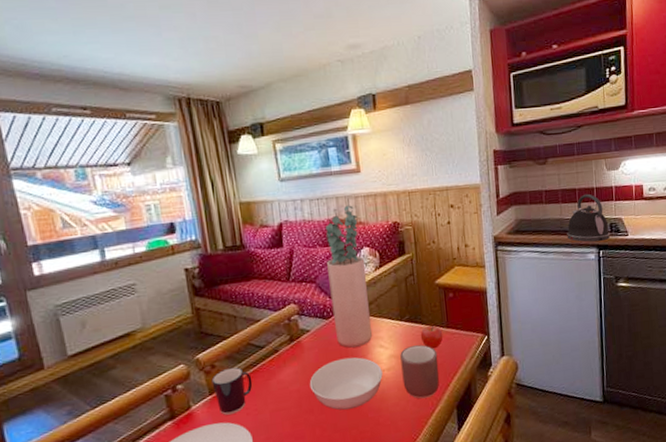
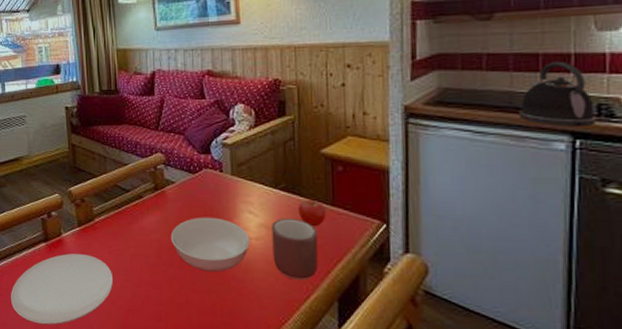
mug: present [211,367,253,416] -> none [80,204,117,250]
vase: present [325,198,373,348] -> none [197,51,242,208]

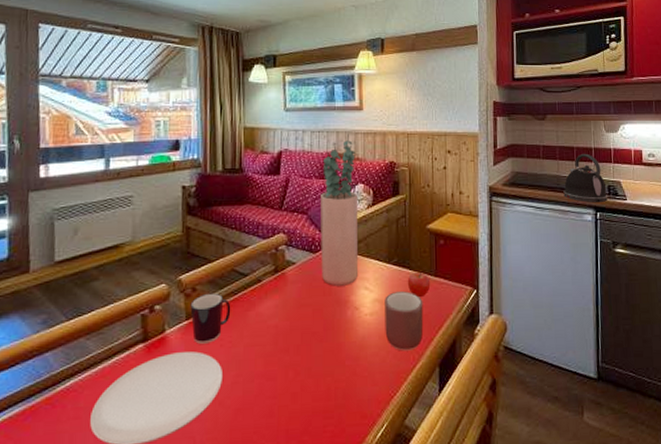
mug: none [80,204,117,250] -> present [190,293,231,345]
bowl: present [170,217,250,273] -> none [288,296,364,354]
vase: none [197,51,242,208] -> present [321,134,359,286]

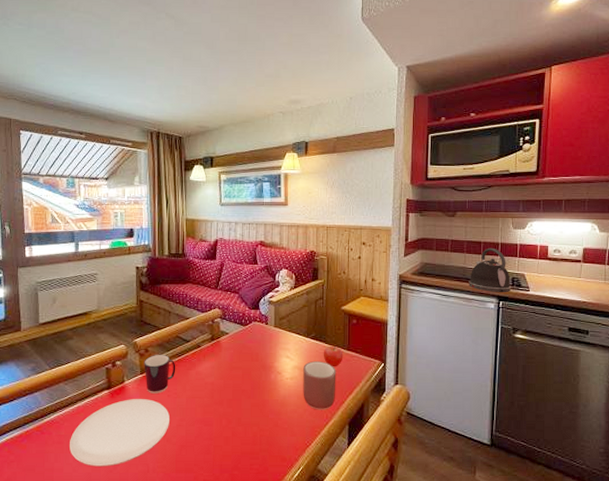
vase: present [321,134,359,286] -> none [249,226,282,354]

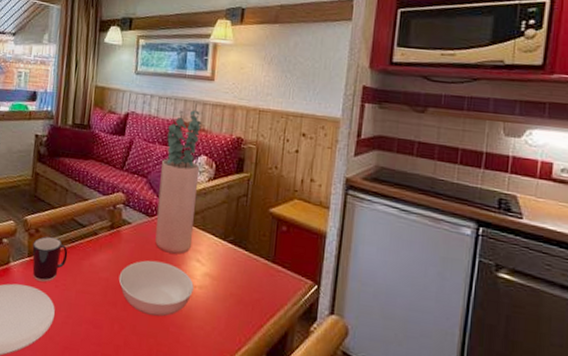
bowl: none [222,362,286,408] -> present [118,260,194,317]
vase: none [249,226,282,354] -> present [155,103,202,255]
mug: present [303,361,336,410] -> none [212,270,257,333]
fruit: present [323,346,344,367] -> none [241,255,267,282]
kettle: present [469,247,512,293] -> none [438,156,498,218]

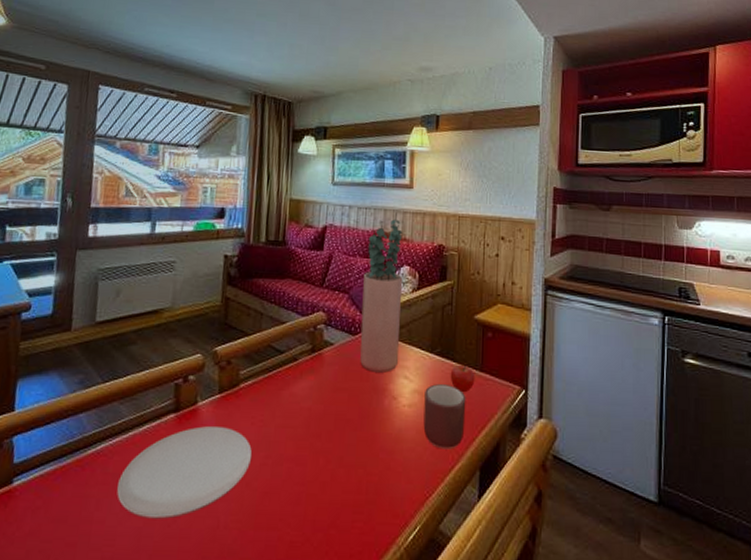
mug: present [32,236,68,282] -> none [223,367,265,421]
bowl: present [118,260,194,317] -> none [322,382,403,444]
mug: none [212,270,257,333] -> present [423,384,466,450]
fruit: none [241,255,267,282] -> present [450,366,475,393]

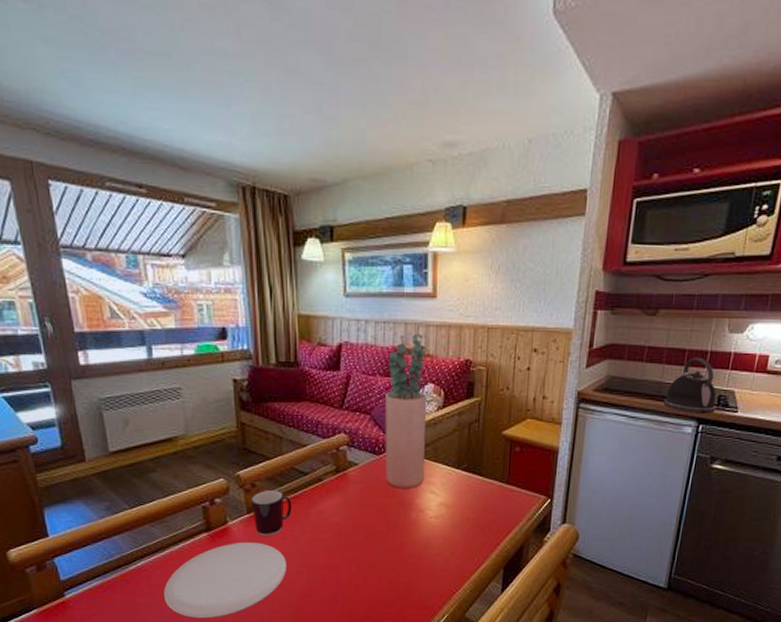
mug: none [223,367,265,421] -> present [250,489,292,537]
mug: present [423,384,466,450] -> none [450,497,492,553]
fruit: present [450,366,475,393] -> none [476,480,502,504]
kettle: none [627,249,679,307] -> present [663,357,717,415]

